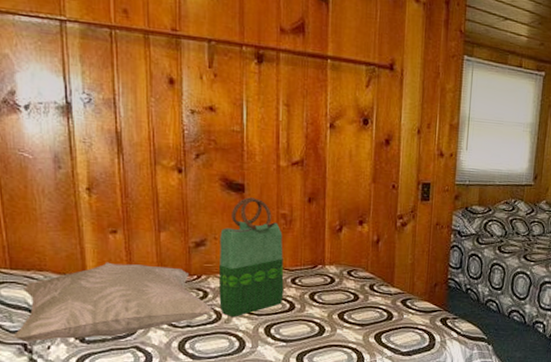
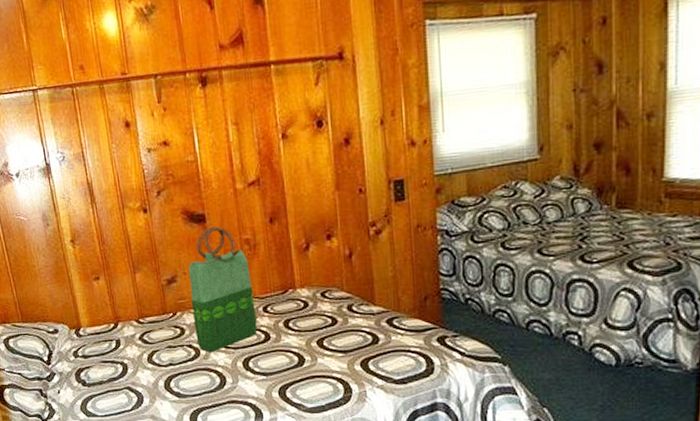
decorative pillow: present [13,262,214,341] -> none [31,307,192,387]

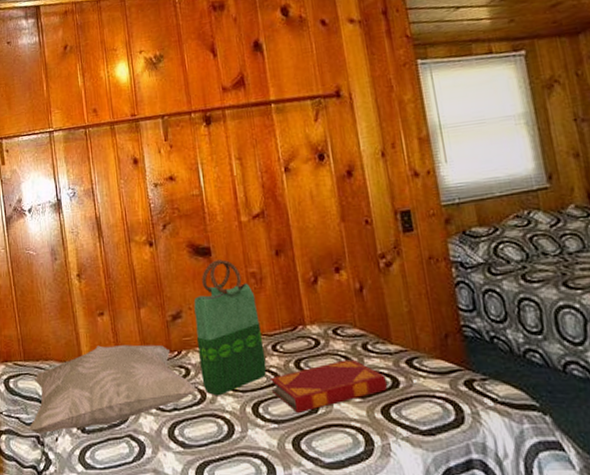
decorative pillow: none [31,307,192,387] -> present [28,345,198,433]
hardback book: none [260,318,368,366] -> present [269,358,387,413]

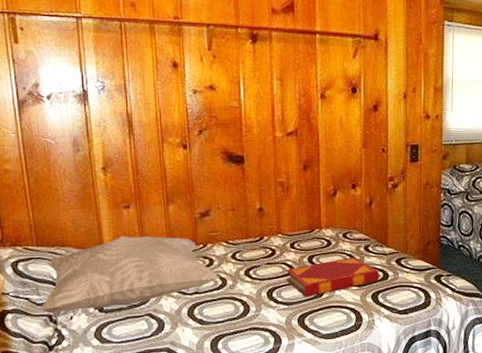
tote bag: present [193,259,267,396] -> none [222,168,284,283]

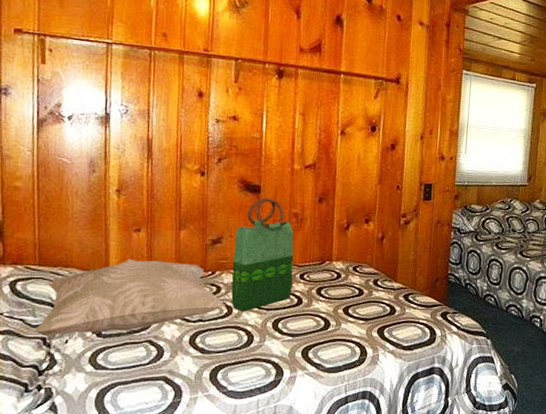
tote bag: none [222,168,284,283] -> present [231,198,294,312]
hardback book: present [285,256,379,297] -> none [292,290,386,329]

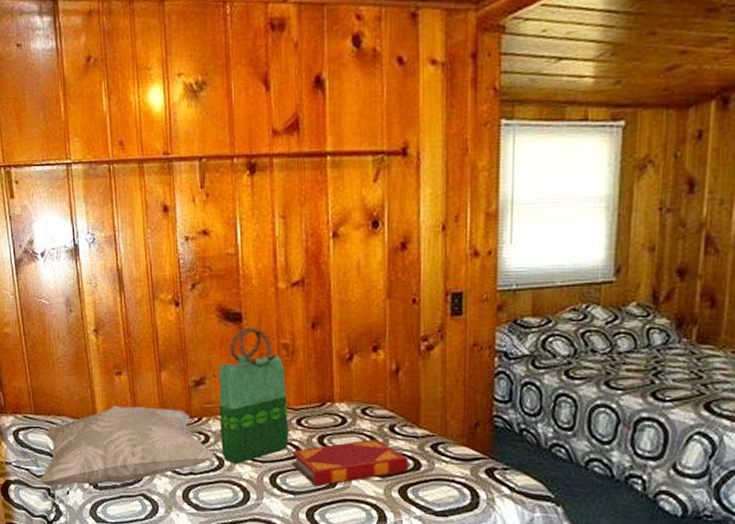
hardback book: none [292,290,386,329] -> present [290,438,408,486]

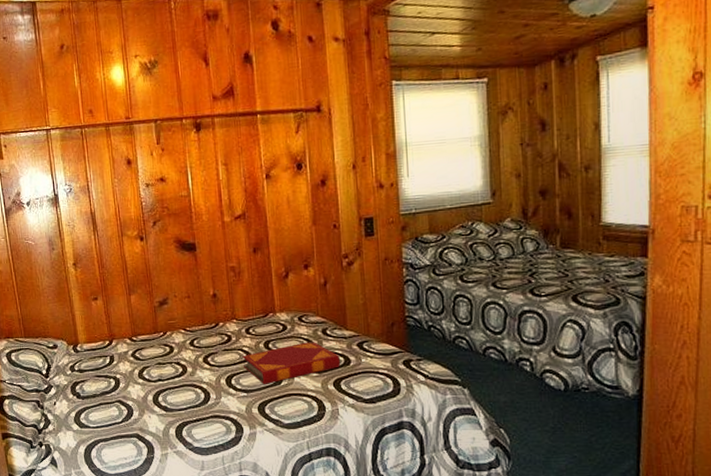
decorative pillow: present [39,405,216,486] -> none [29,326,180,399]
tote bag: present [218,327,289,465] -> none [179,254,240,370]

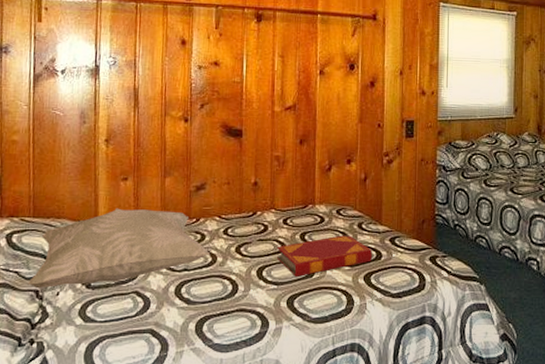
decorative pillow: none [29,326,180,399] -> present [27,208,210,288]

